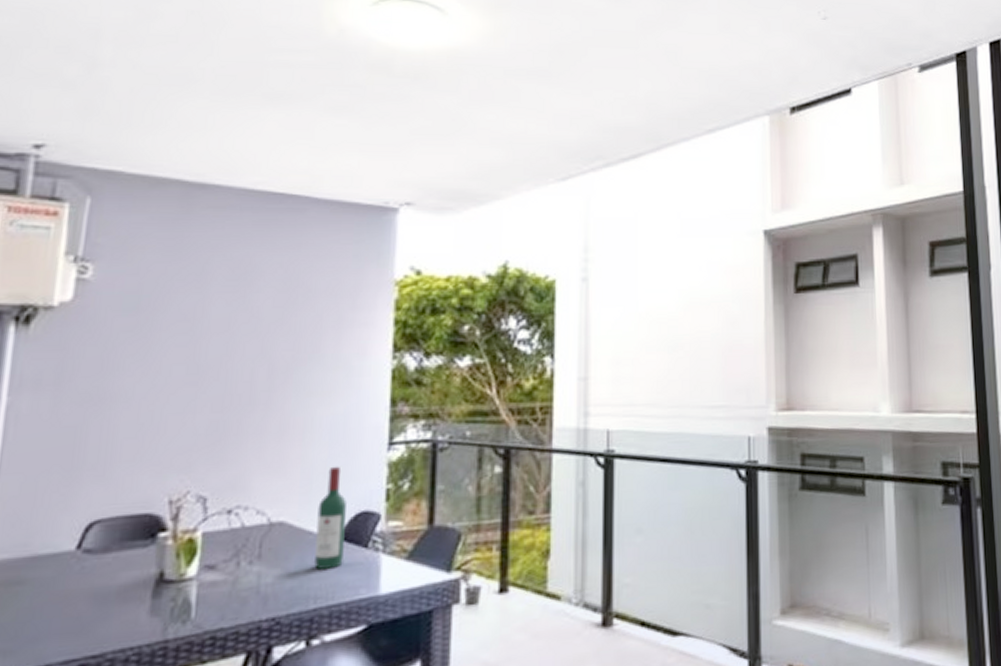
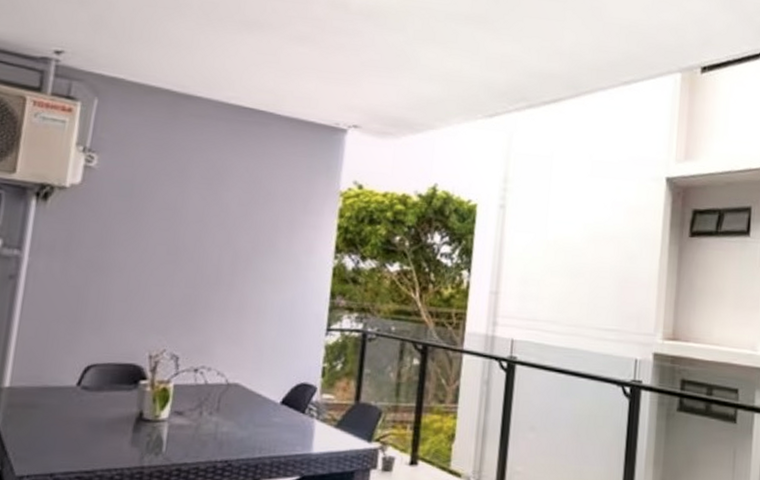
wine bottle: present [313,466,347,569] -> none [260,343,290,427]

